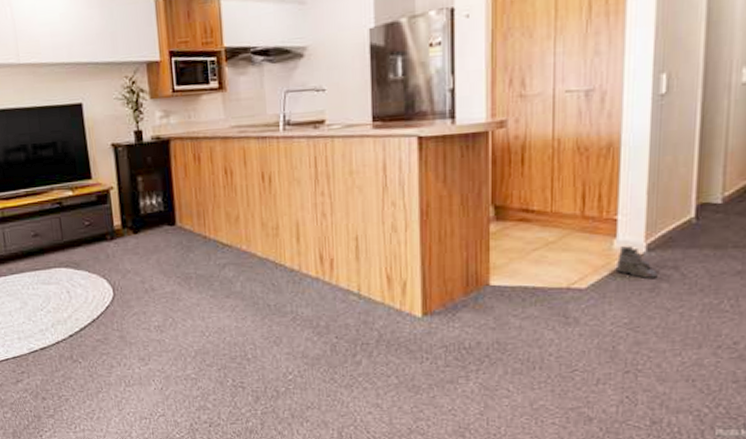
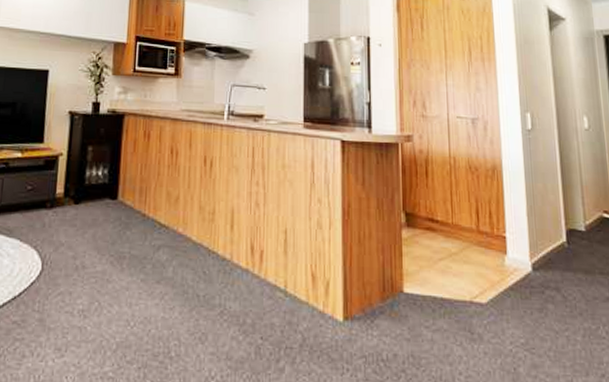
boots: present [617,246,658,280] -> none [509,264,544,299]

